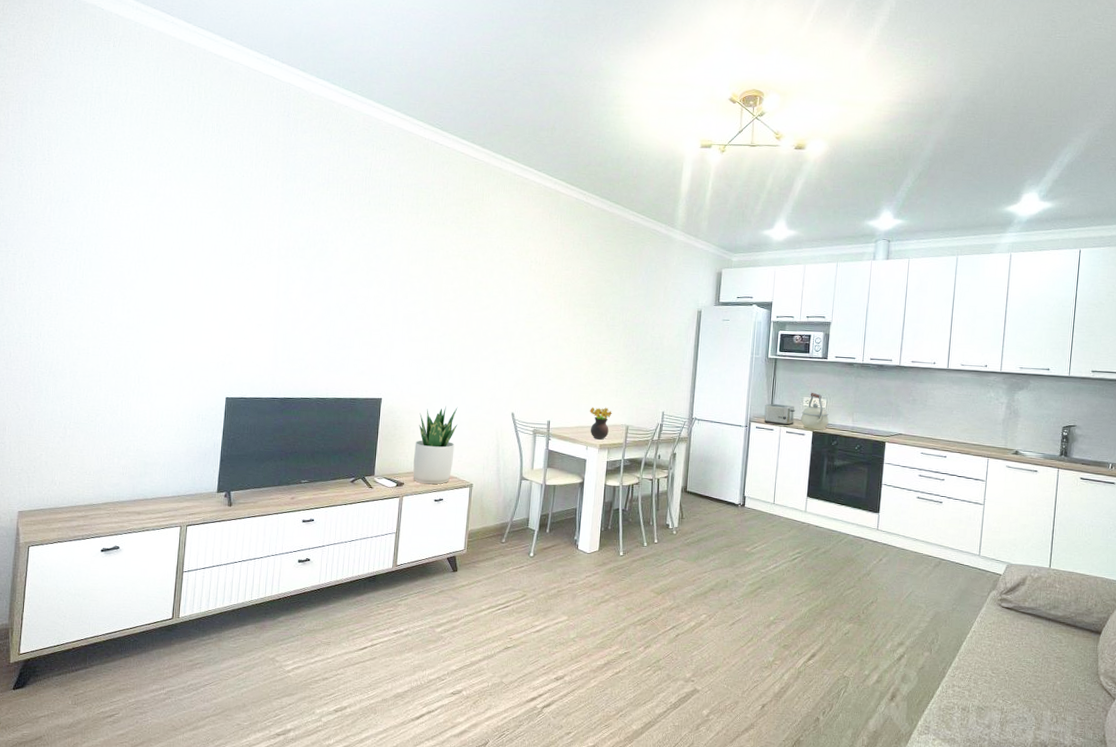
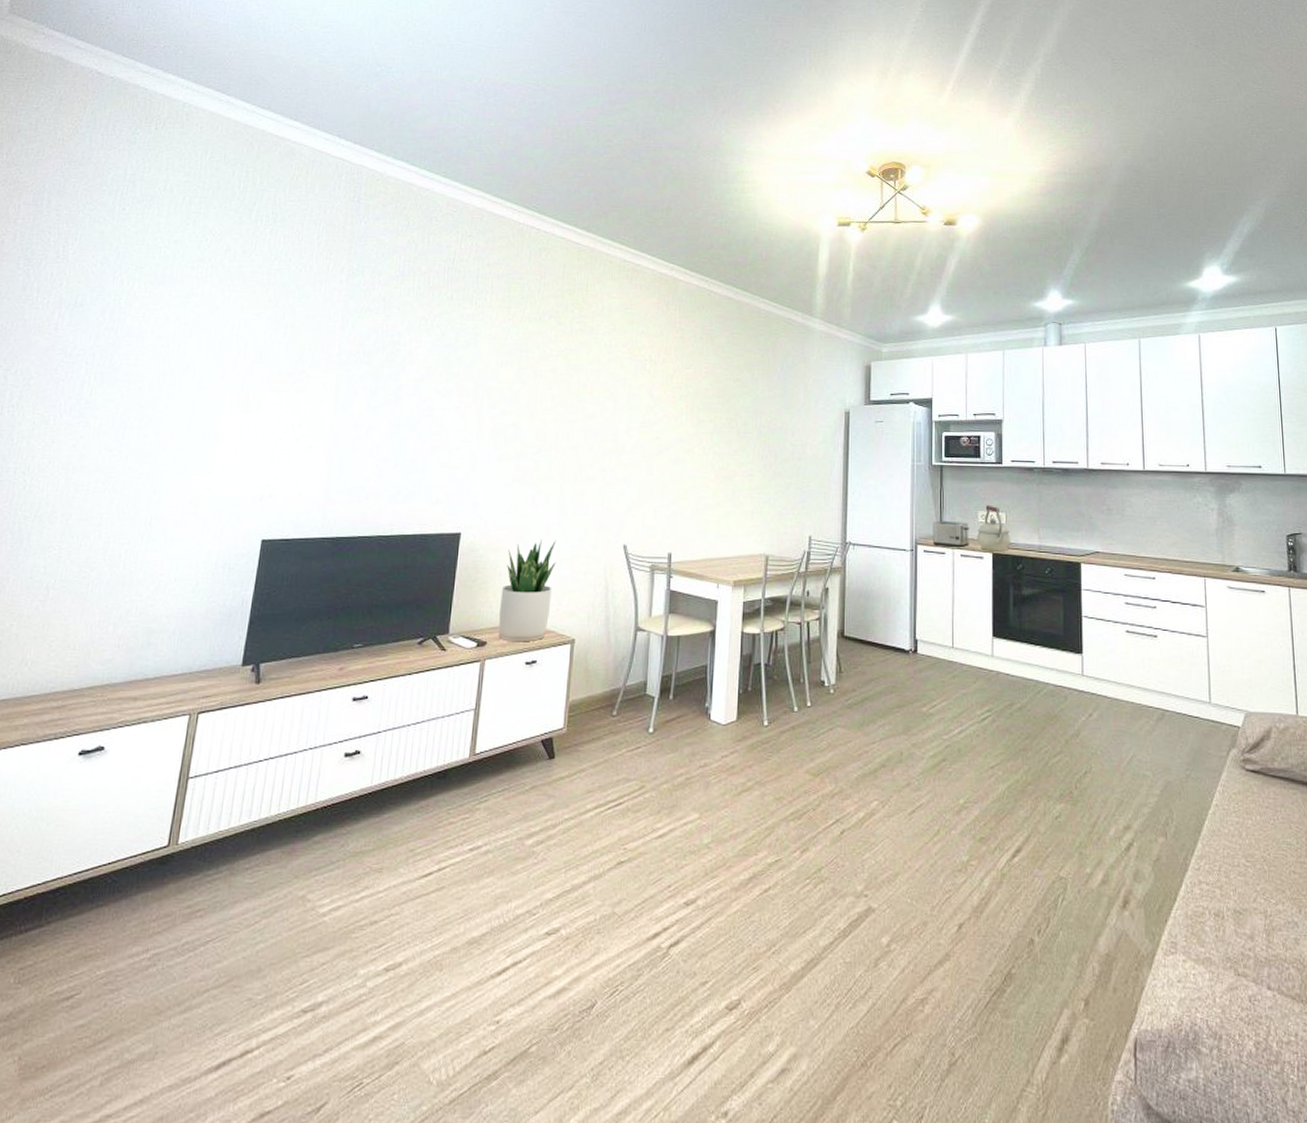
flower arrangement: present [589,406,612,440] -> none [719,532,748,575]

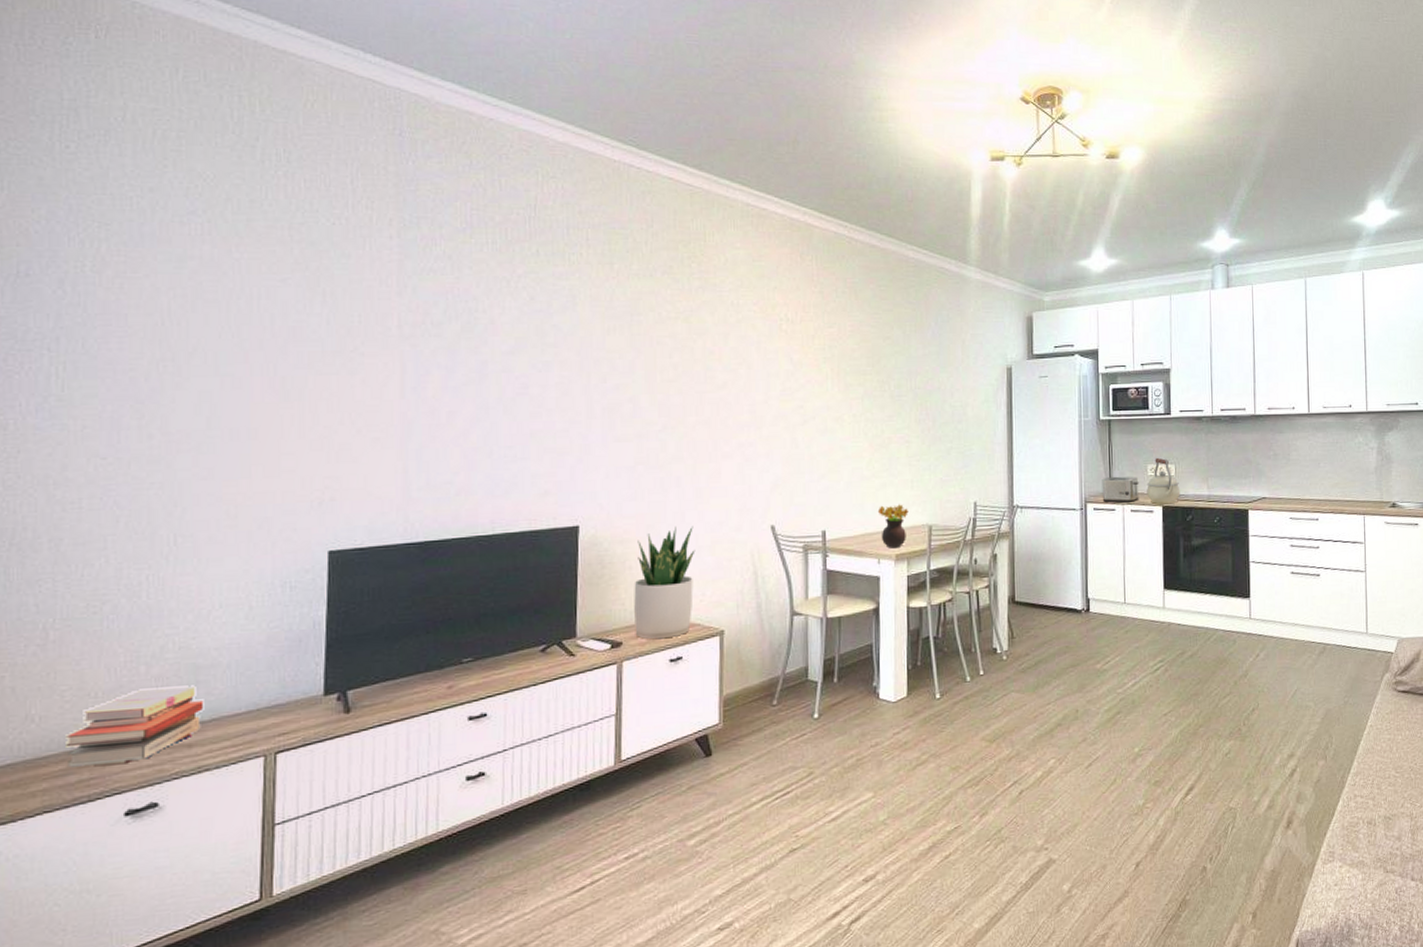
books: none [43,647,152,710] -> present [66,687,204,767]
flower arrangement: none [719,532,748,575] -> present [877,503,908,548]

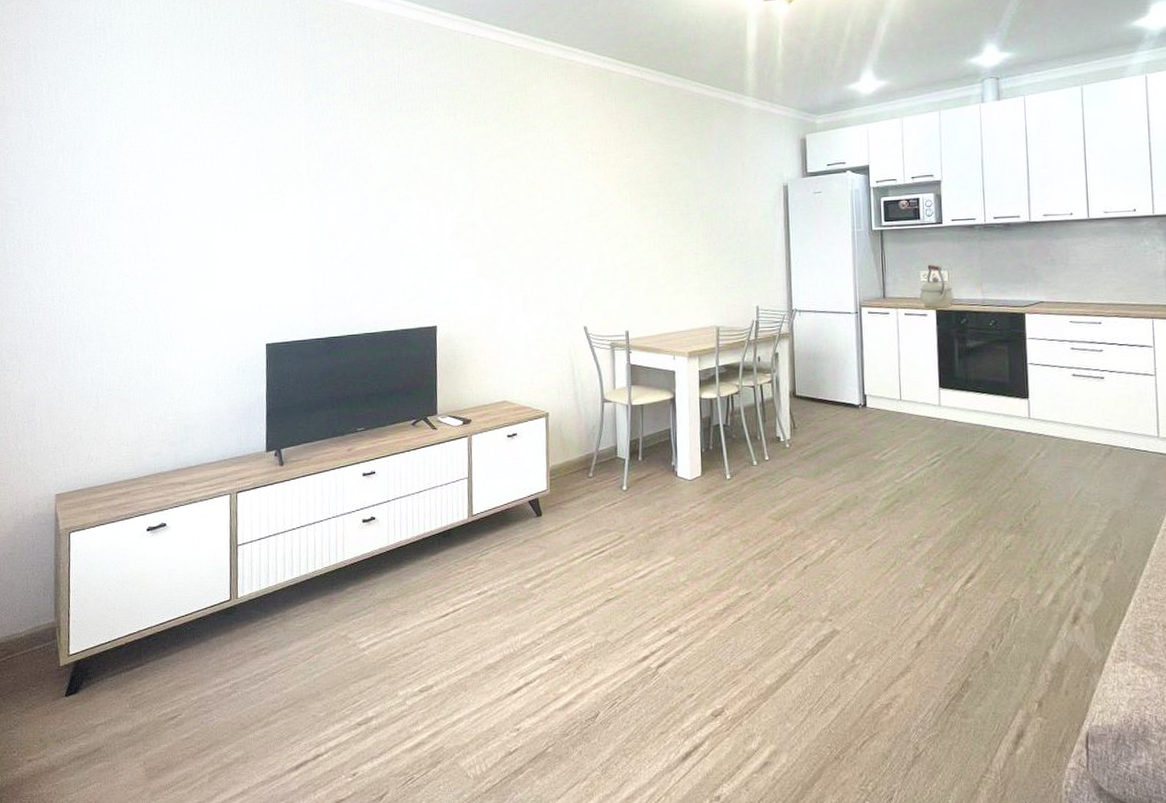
books: present [66,687,204,767] -> none [111,441,192,495]
planter: present [634,525,696,640] -> none [478,326,525,419]
flower arrangement: present [877,503,908,548] -> none [672,307,699,347]
toaster: present [1102,476,1139,504] -> none [875,282,913,308]

